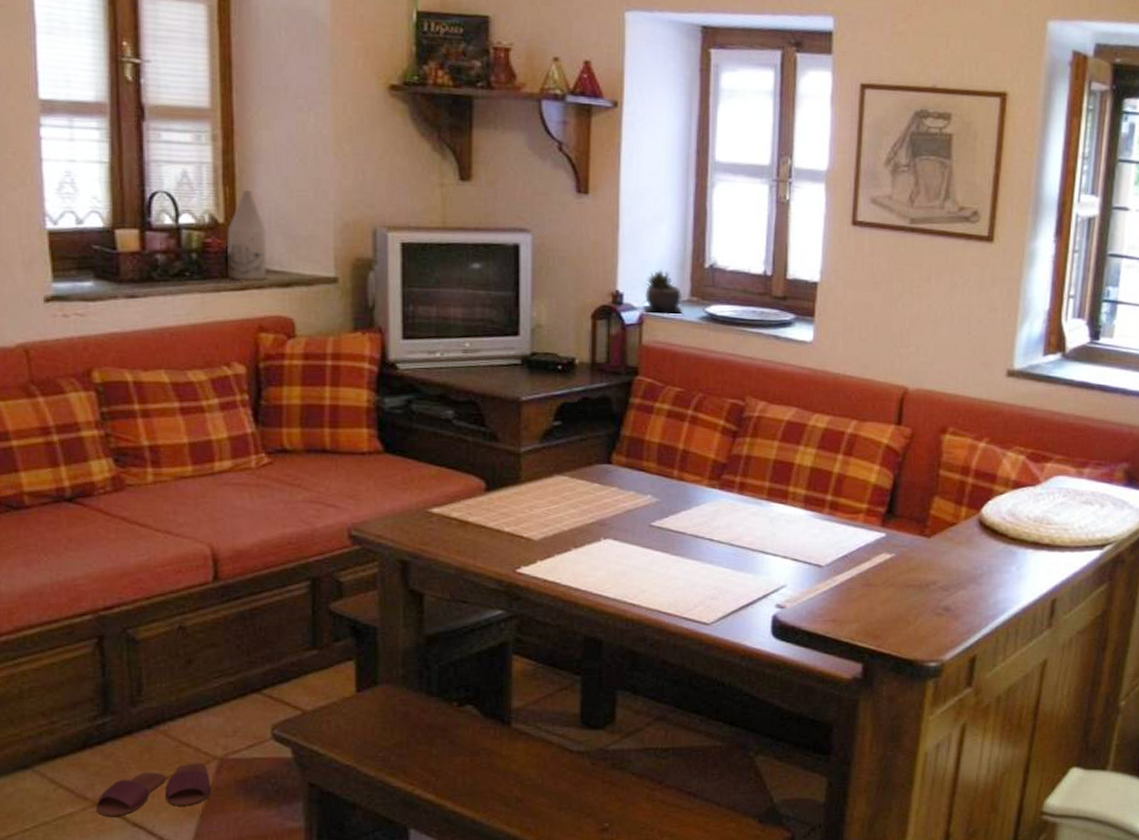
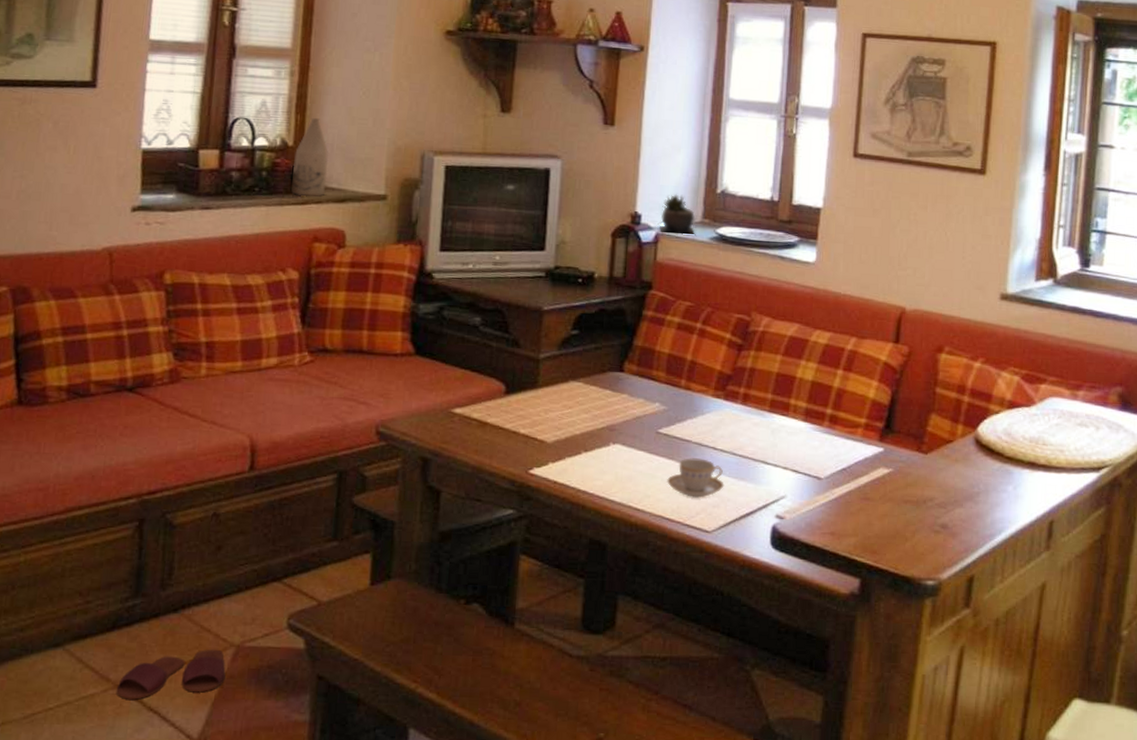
teacup: none [662,550,722,590] -> present [667,458,724,498]

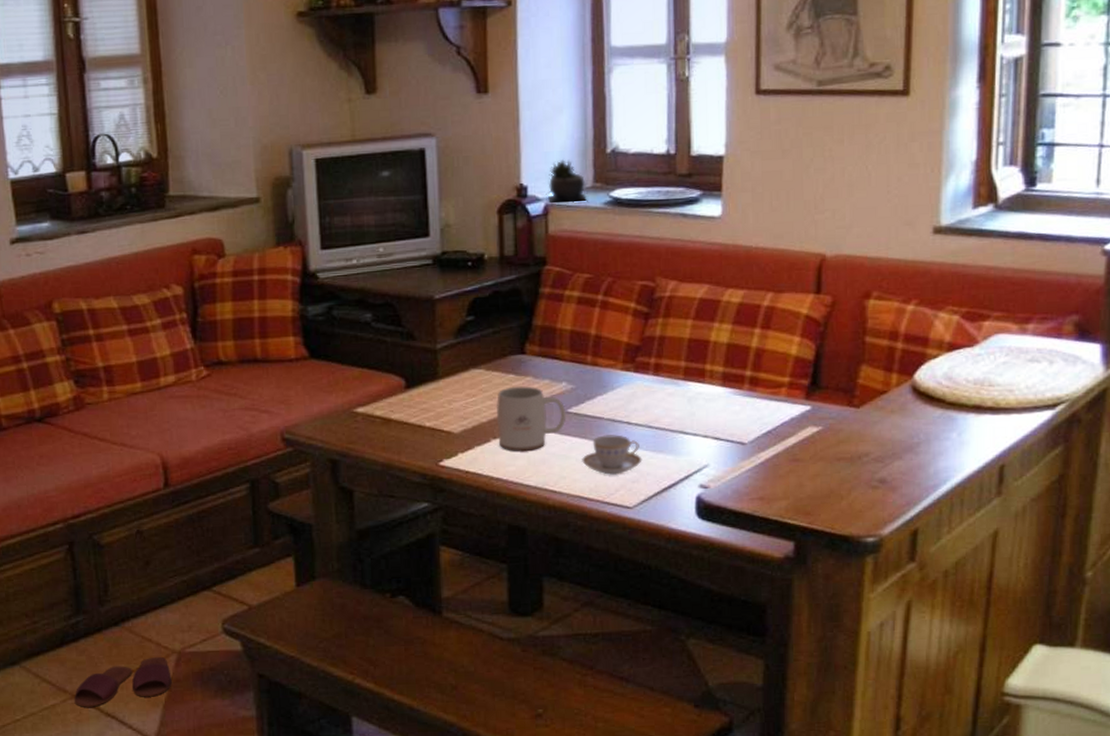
decorative bottle: present [290,117,329,198] -> none [161,124,198,209]
mug: none [588,402,657,467] -> present [496,386,566,452]

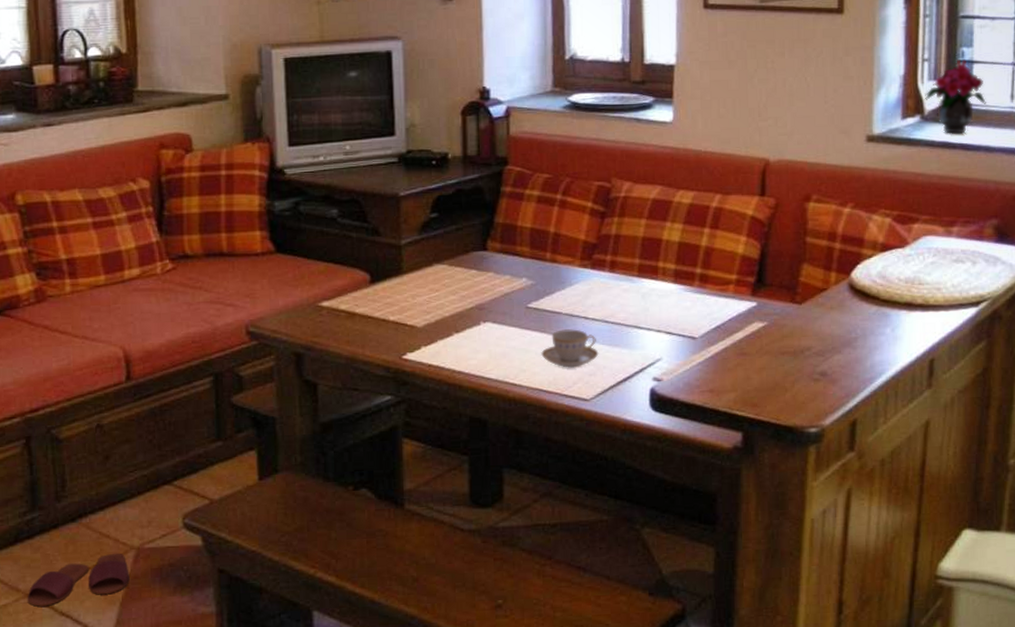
mug: present [496,386,566,452] -> none [458,281,526,346]
succulent plant: present [548,159,587,204] -> none [510,65,546,106]
potted flower: none [998,142,1068,224] -> present [924,59,986,134]

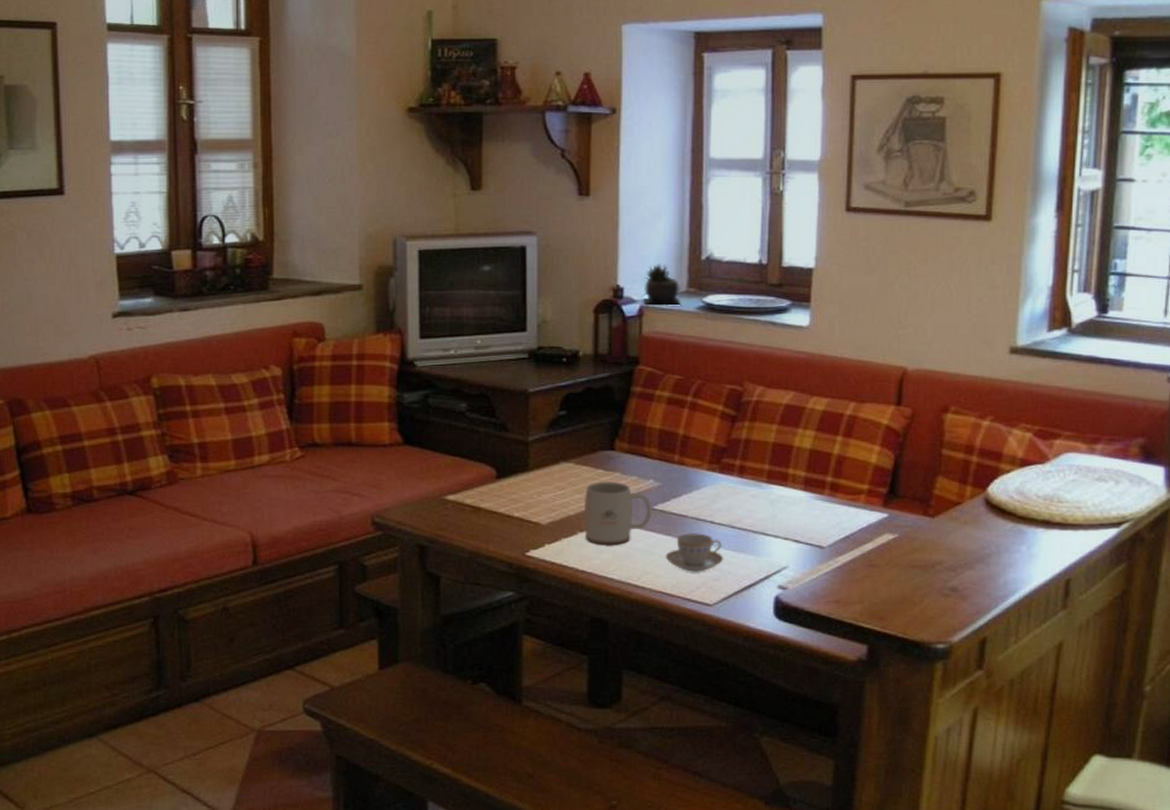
slippers: present [27,554,130,607] -> none [150,735,250,783]
mug: none [458,281,526,346] -> present [583,481,652,546]
succulent plant: none [510,65,546,106] -> present [643,264,681,306]
potted flower: present [924,59,986,134] -> none [1072,272,1138,349]

